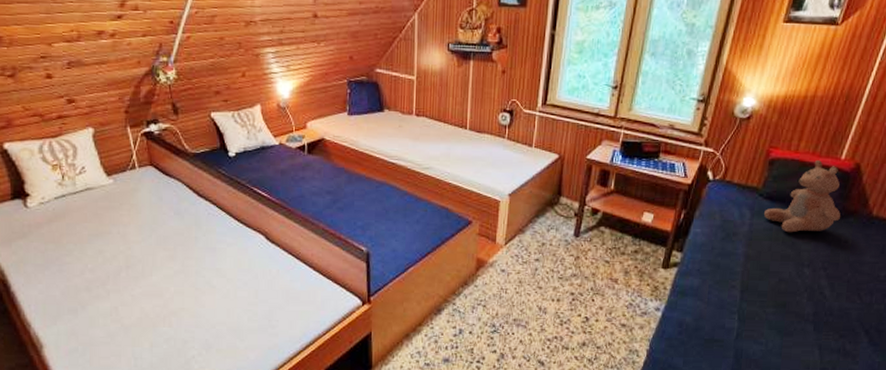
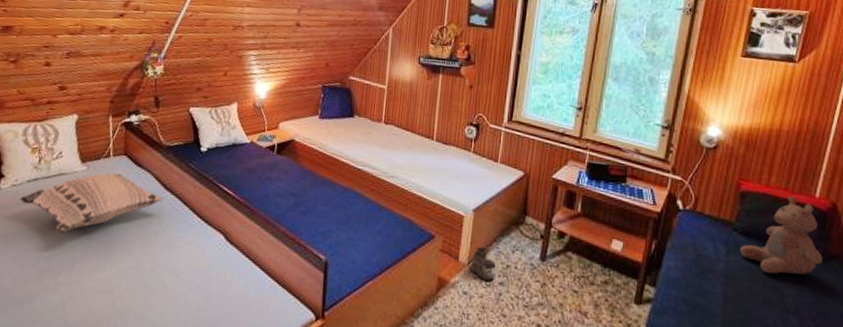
decorative pillow: none [51,184,198,244] -> present [19,173,163,233]
boots: none [507,228,532,259] -> present [470,246,496,282]

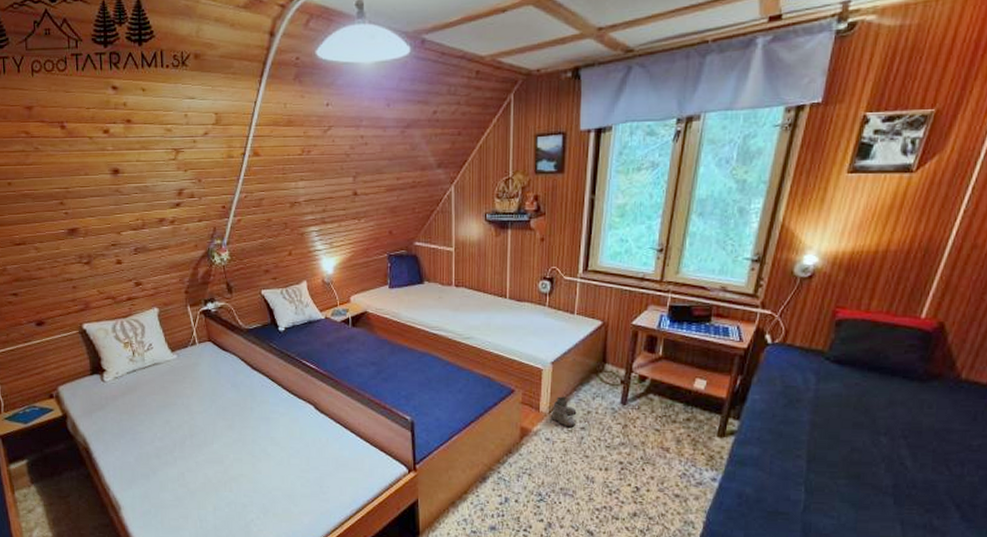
decorative pillow: present [19,173,163,233] -> none [124,359,252,415]
bear: present [740,195,822,275] -> none [832,319,922,399]

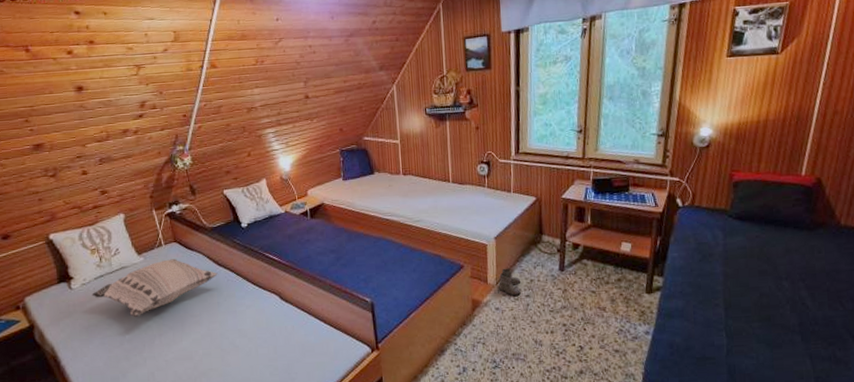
decorative pillow: none [124,359,252,415] -> present [92,259,218,317]

